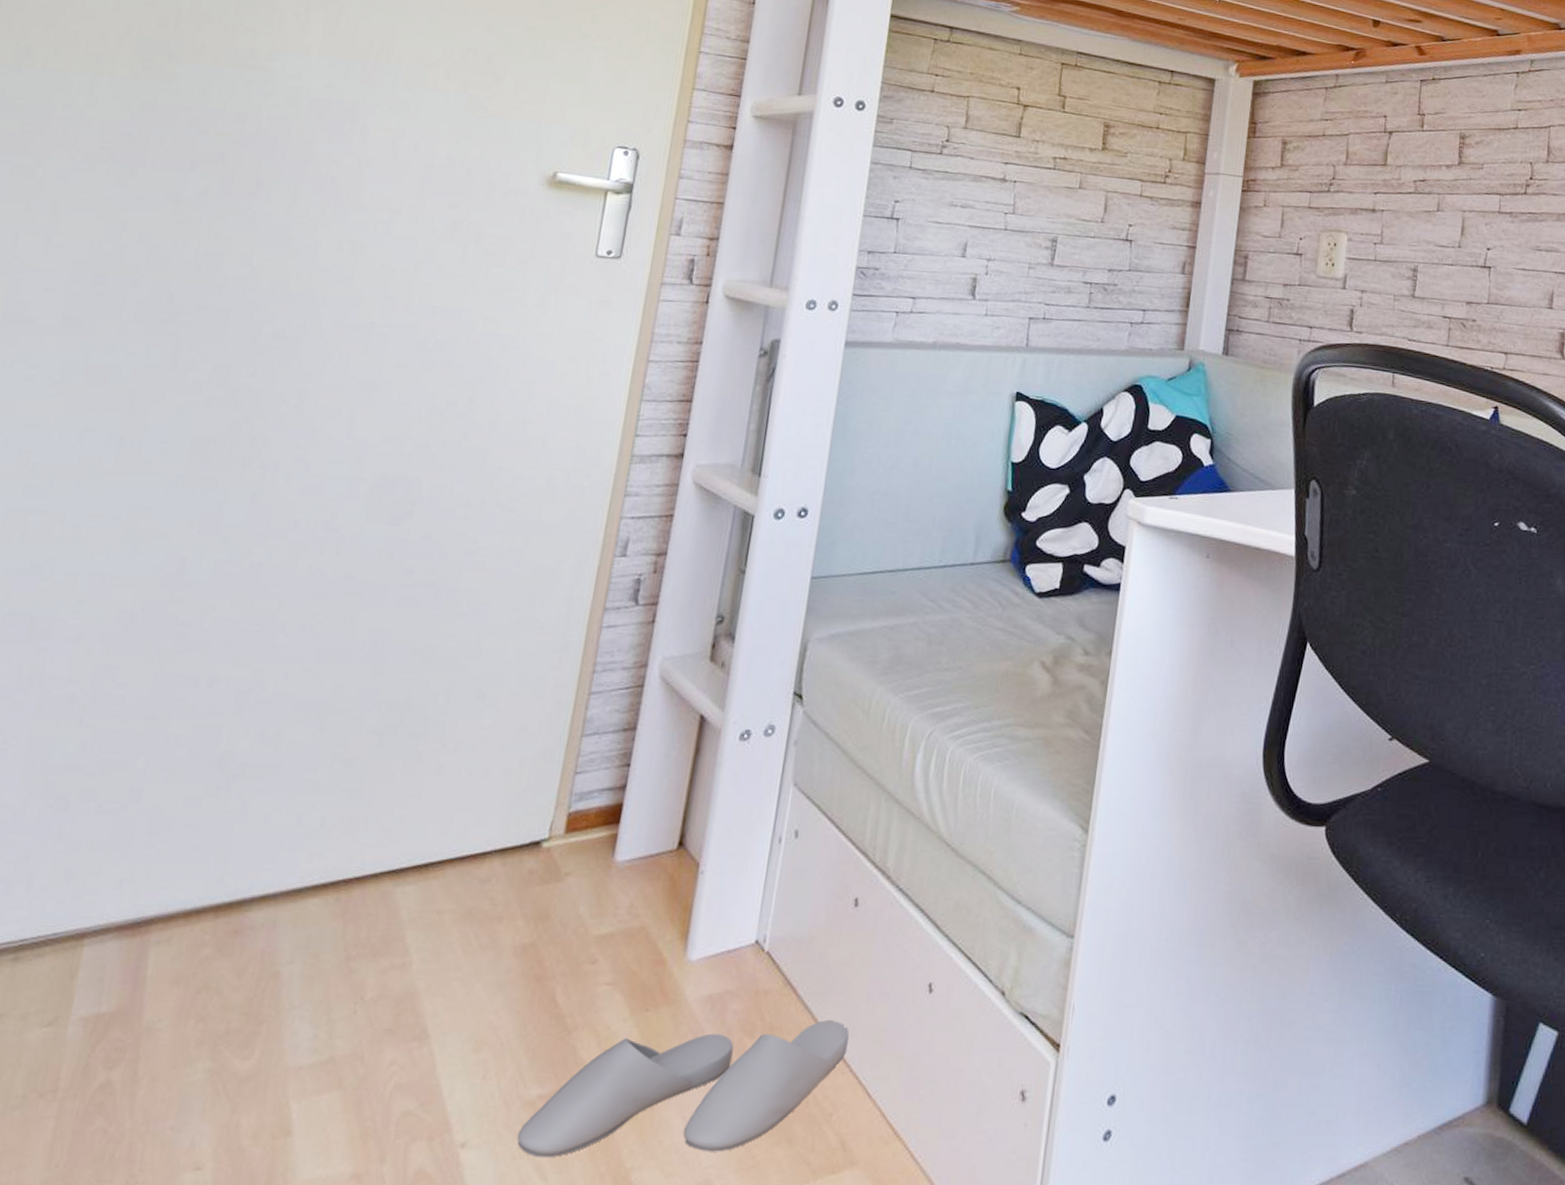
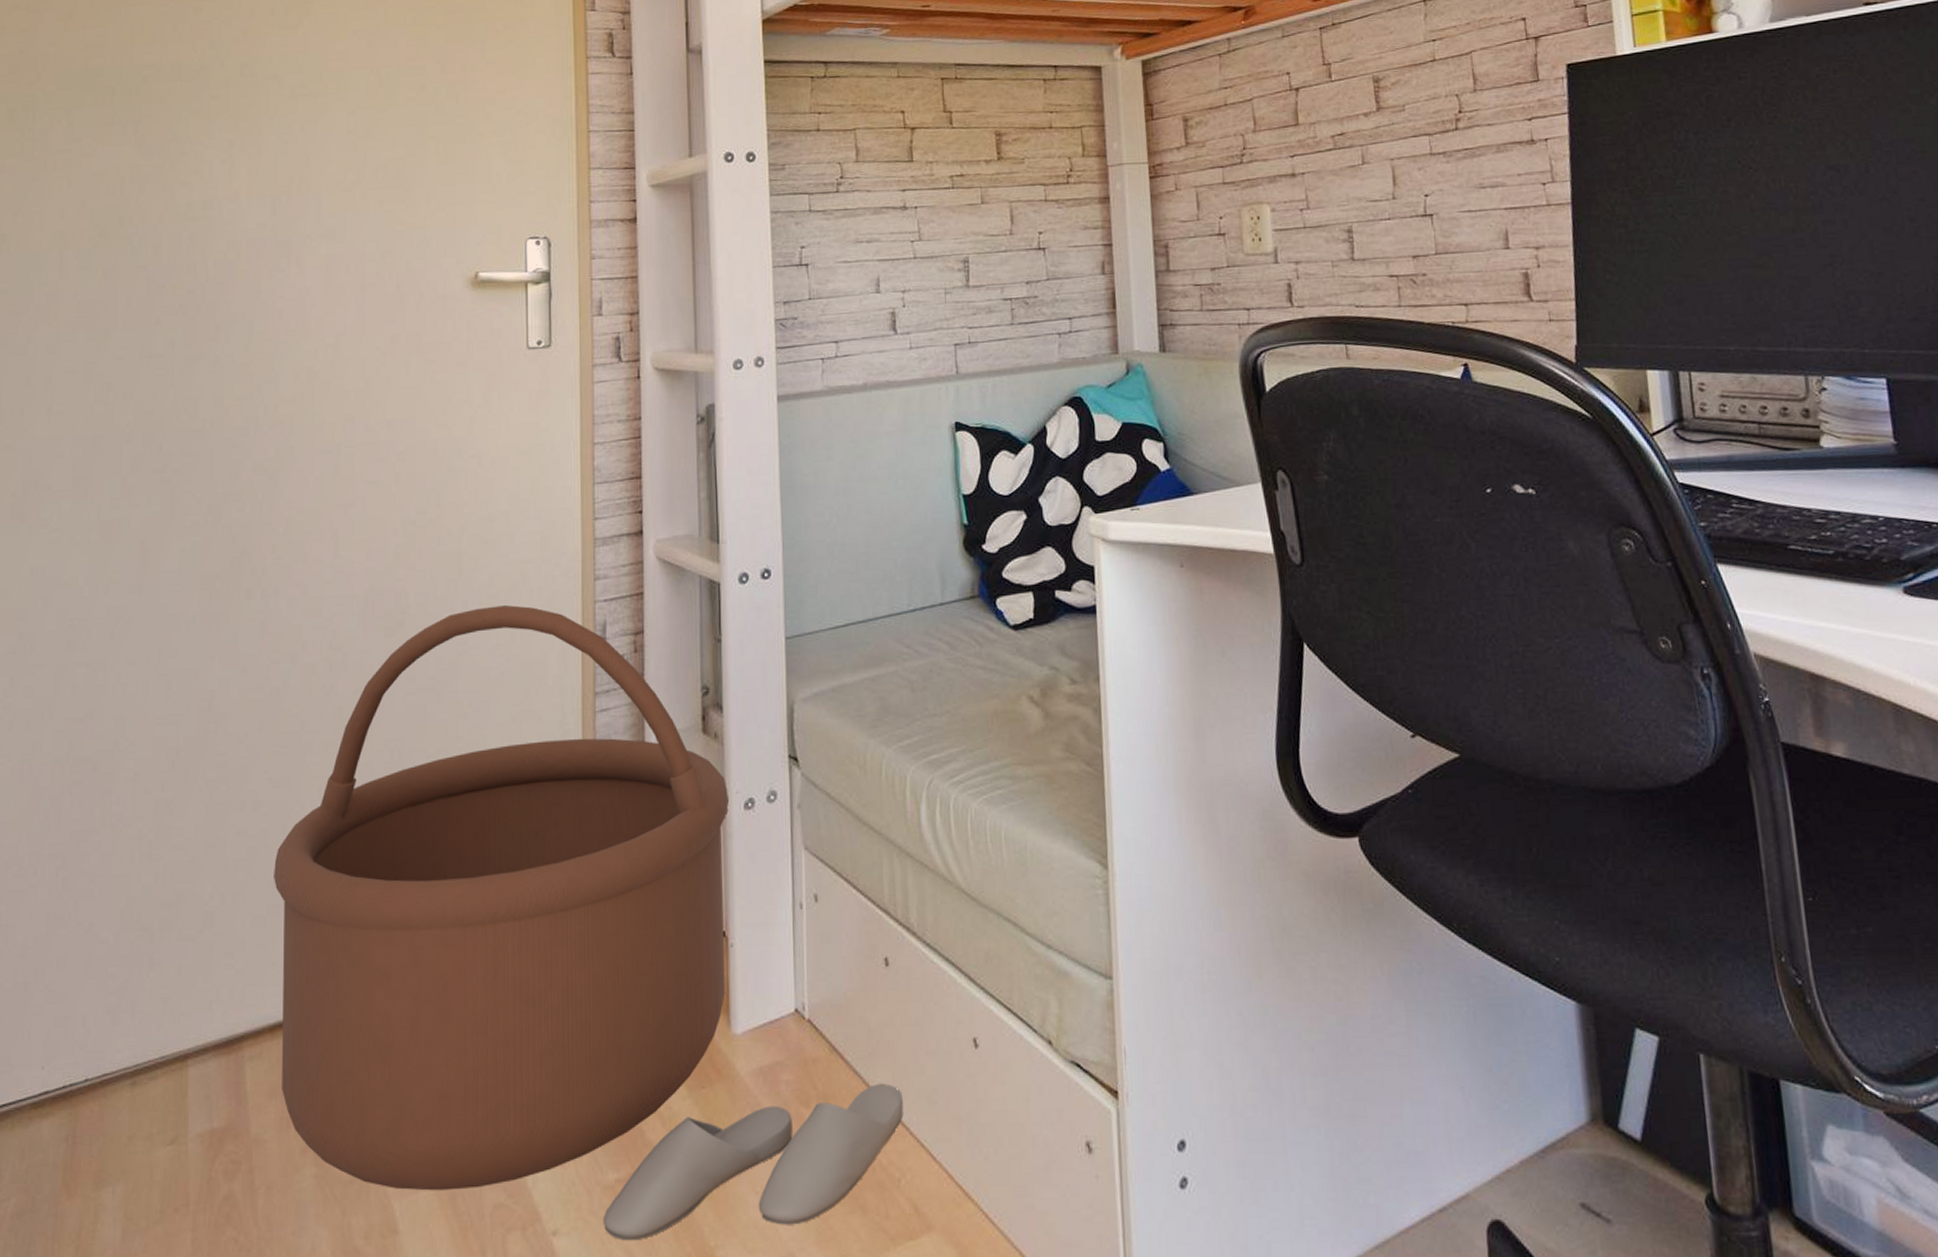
basket: none [186,508,726,1095] -> present [274,604,729,1191]

